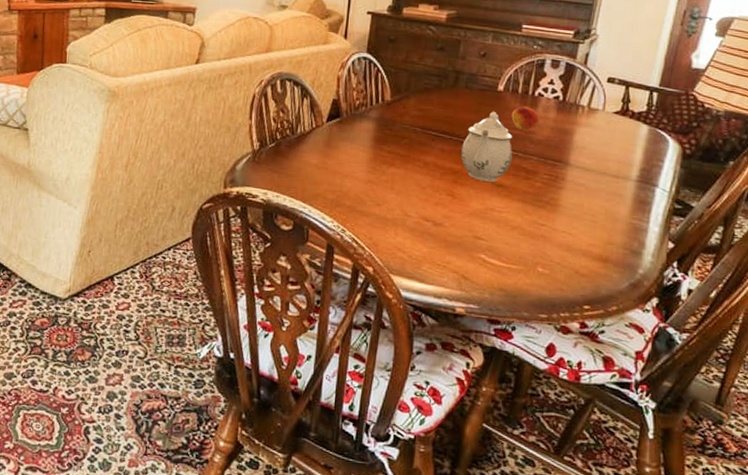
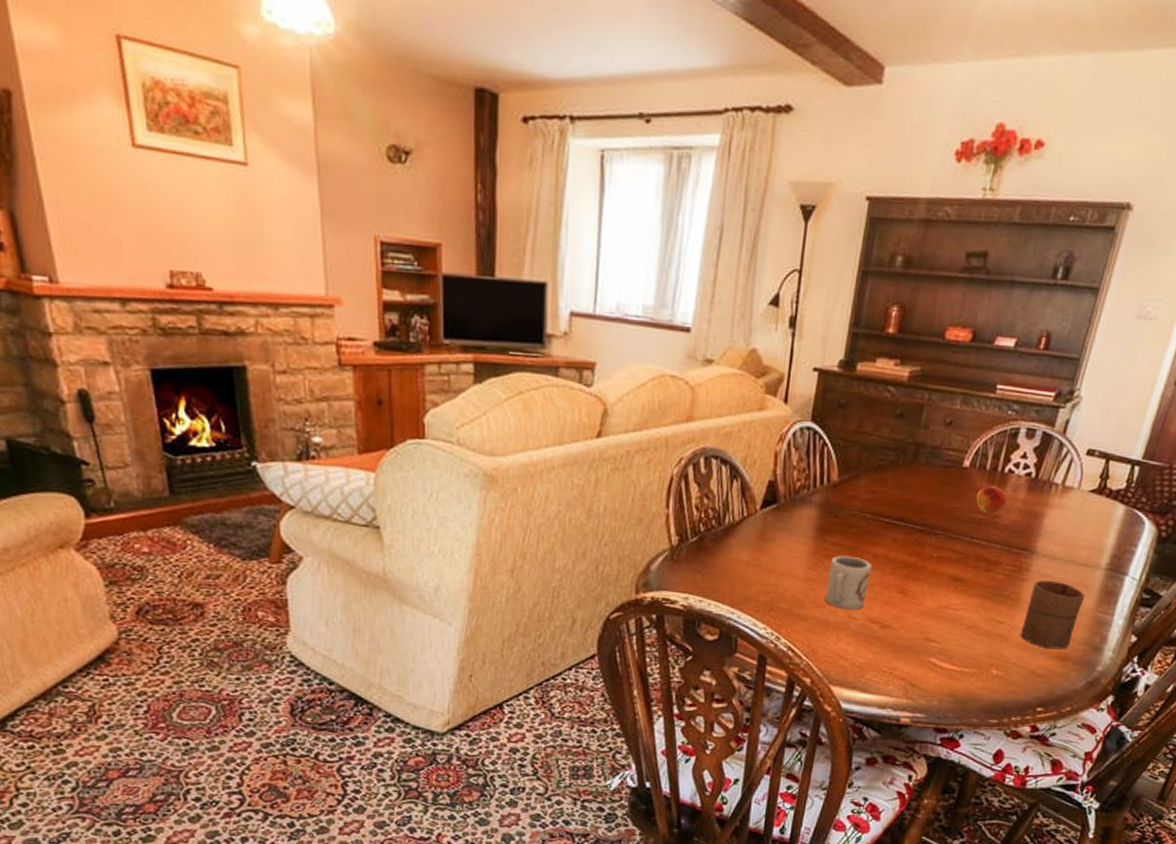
cup: none [382,161,422,209] -> present [824,555,871,609]
teapot: present [460,111,513,182] -> none [916,492,976,575]
cup: none [562,188,620,252] -> present [1020,580,1085,650]

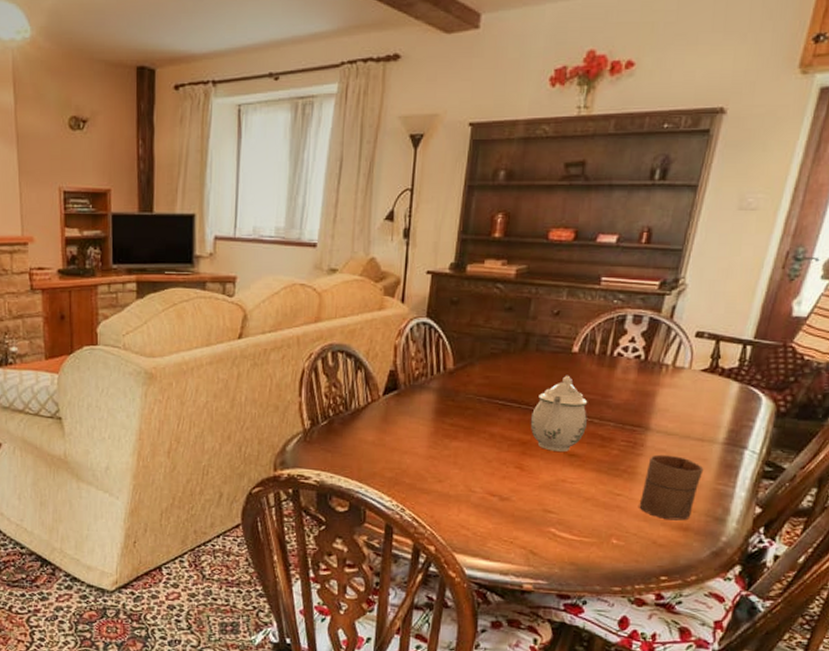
cup: present [824,555,871,609] -> none [445,434,488,484]
teapot: none [916,492,976,575] -> present [530,375,588,451]
fruit: present [976,486,1007,515] -> none [587,368,618,395]

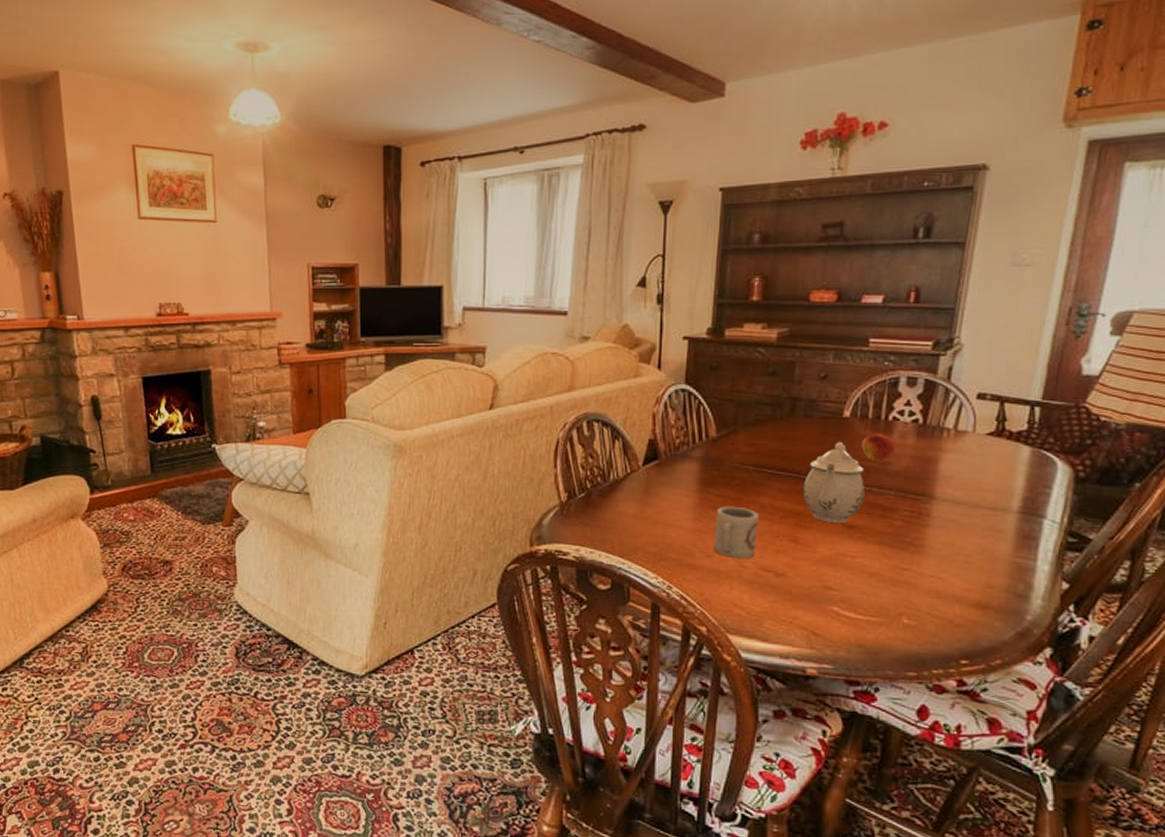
cup: none [445,434,488,484] -> present [713,506,758,558]
fruit: none [587,368,618,395] -> present [861,434,896,462]
cup: present [639,454,704,521] -> none [930,525,999,598]

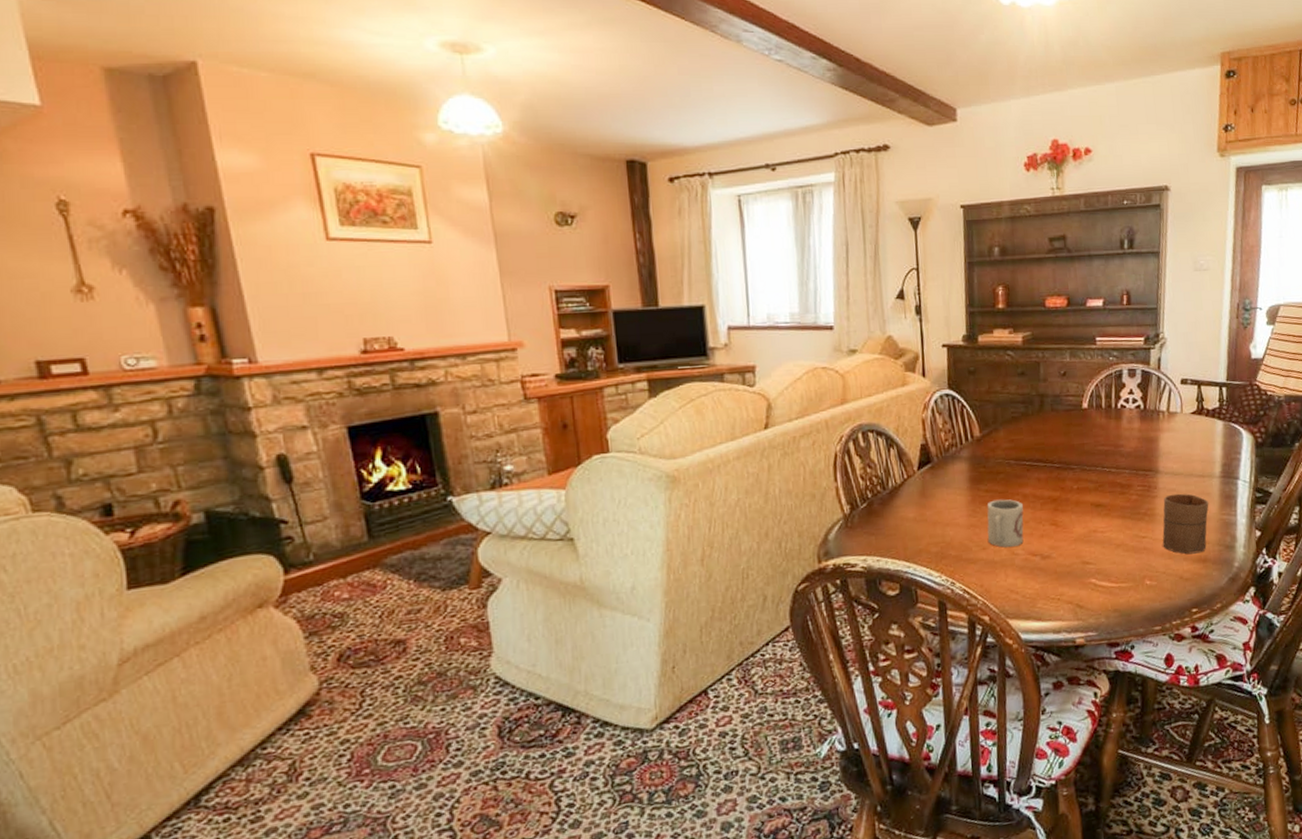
teapot: present [802,441,864,523] -> none [1056,430,1106,504]
fruit: present [861,434,896,462] -> none [1099,420,1126,446]
cup: none [930,525,999,598] -> present [1162,493,1209,554]

